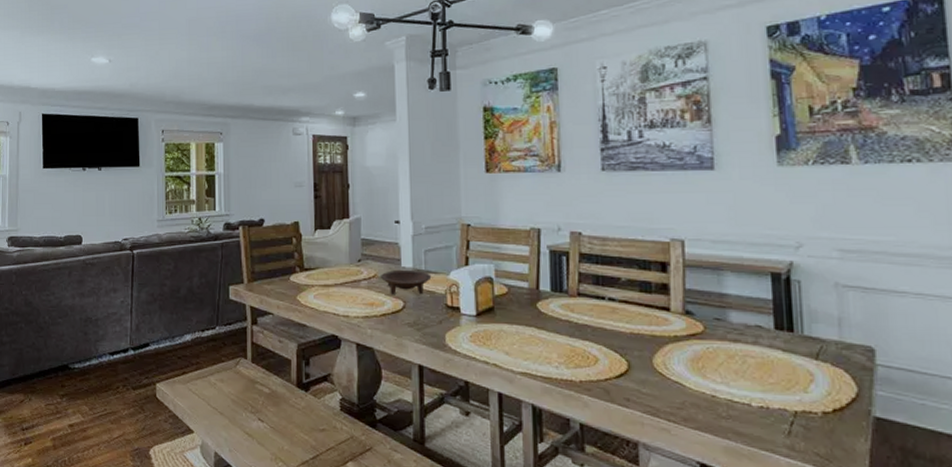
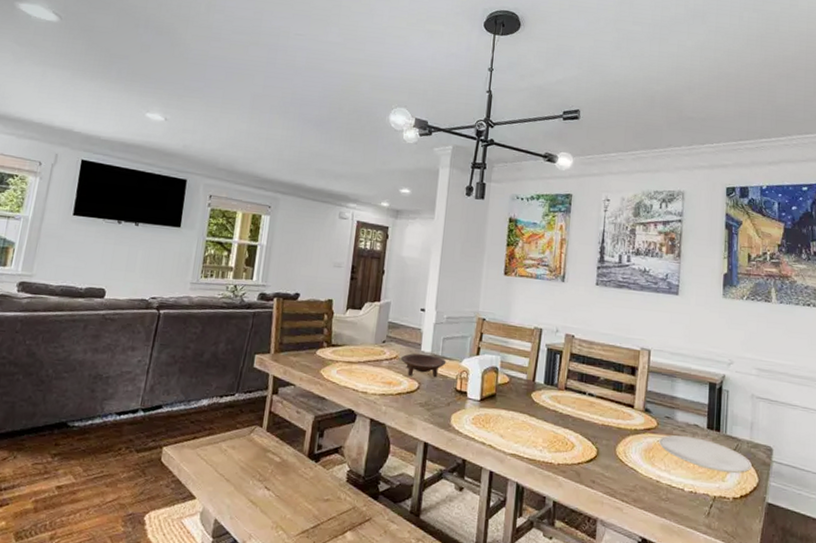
plate: none [709,339,846,383] -> present [659,435,752,473]

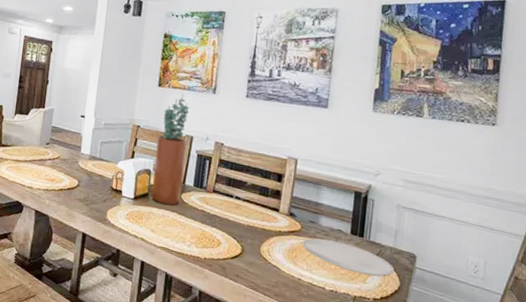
bowl: present [401,353,447,378] -> none [63,154,104,177]
vase: none [499,282,537,406] -> present [152,94,189,206]

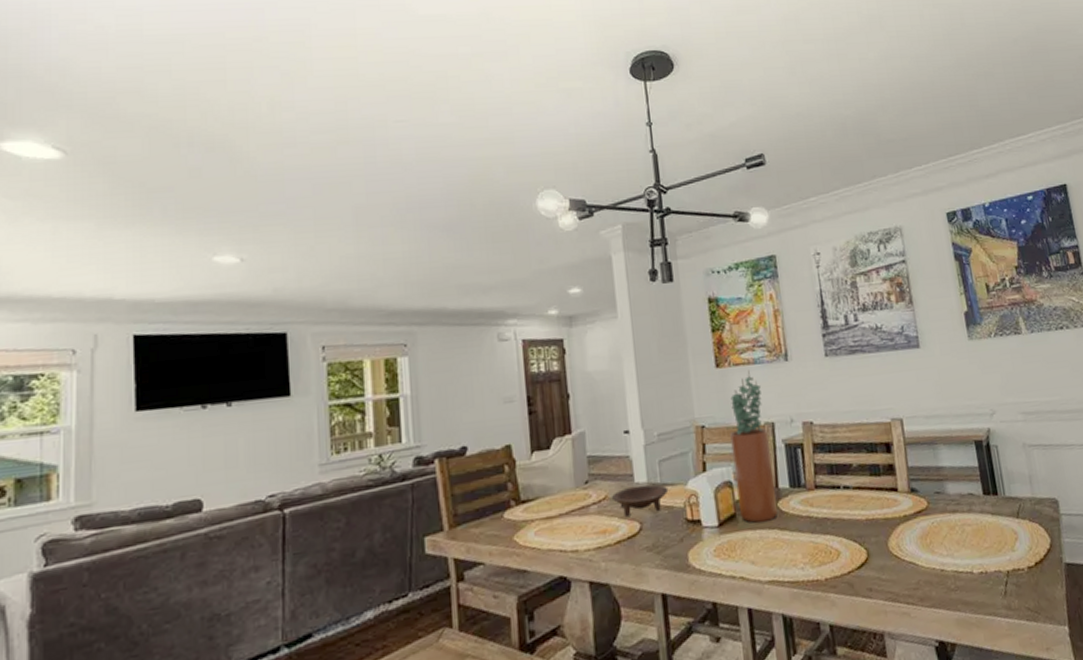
bowl: none [63,154,104,177] -> present [612,484,669,517]
plate: present [302,238,394,277] -> none [933,507,1041,542]

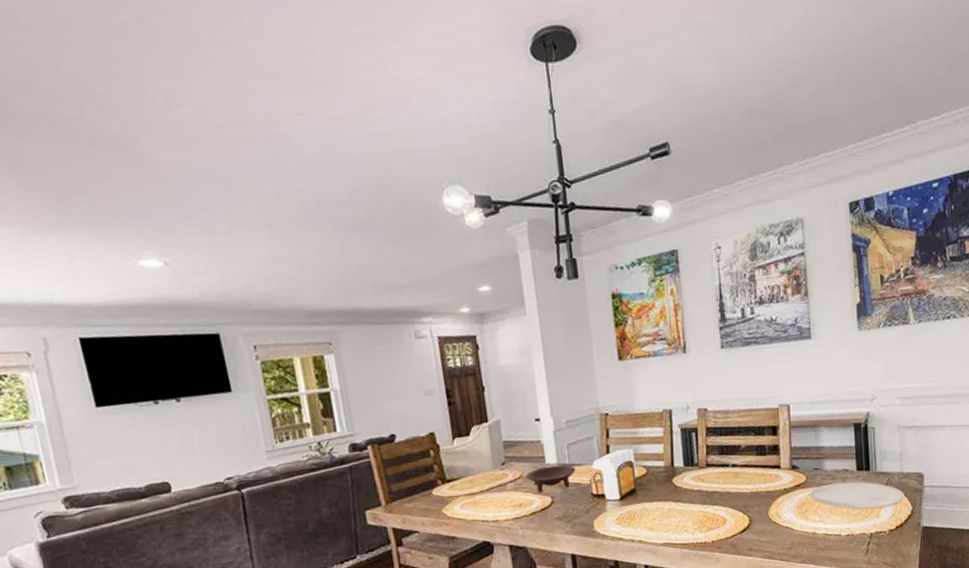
vase: present [730,370,778,523] -> none [631,362,673,497]
plate: none [933,507,1041,542] -> present [810,481,905,510]

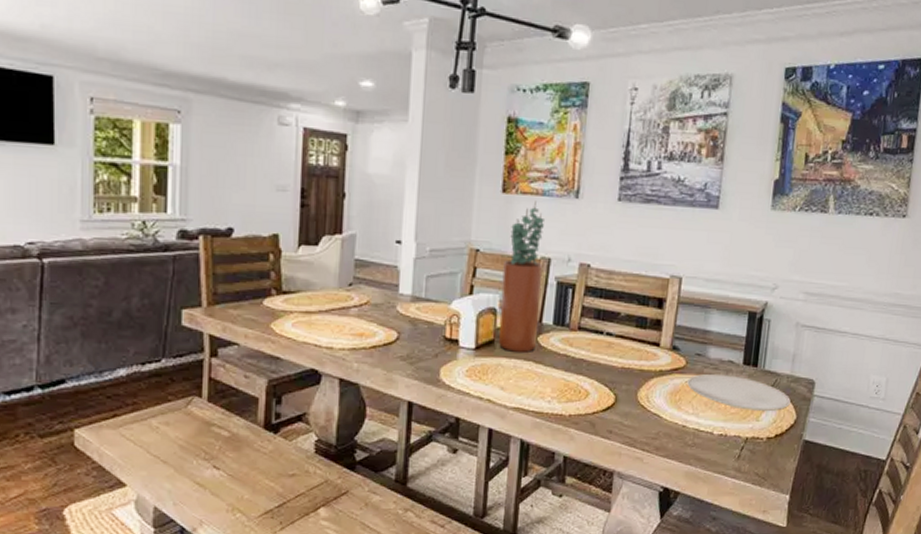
bowl: present [526,465,576,492] -> none [374,296,432,325]
vase: none [631,362,673,497] -> present [499,201,544,352]

